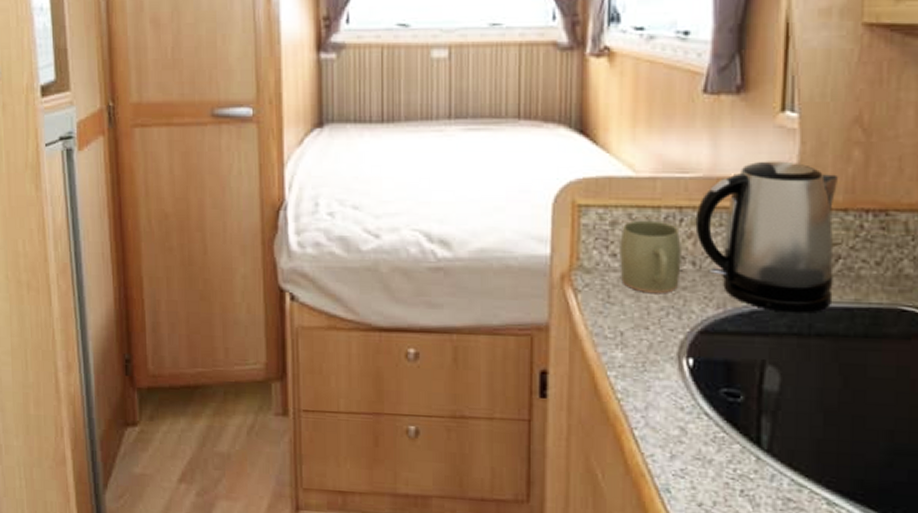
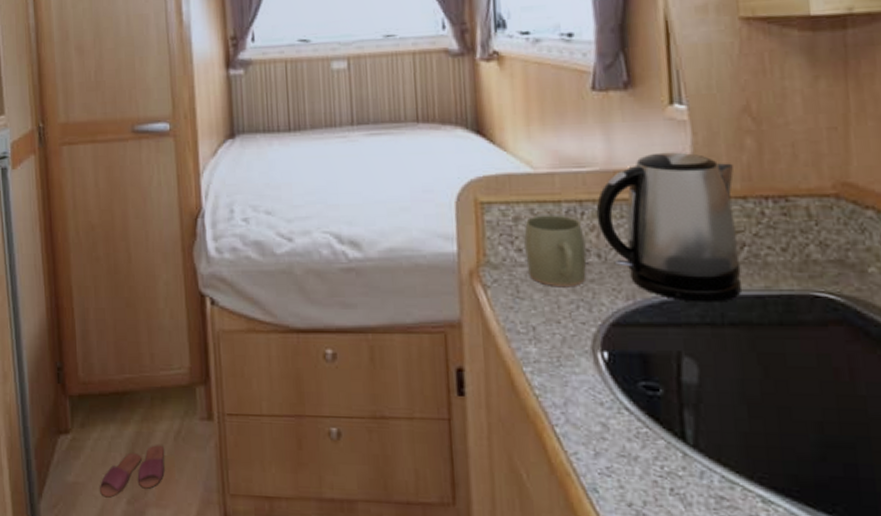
slippers: none [168,439,236,490] -> present [100,445,165,498]

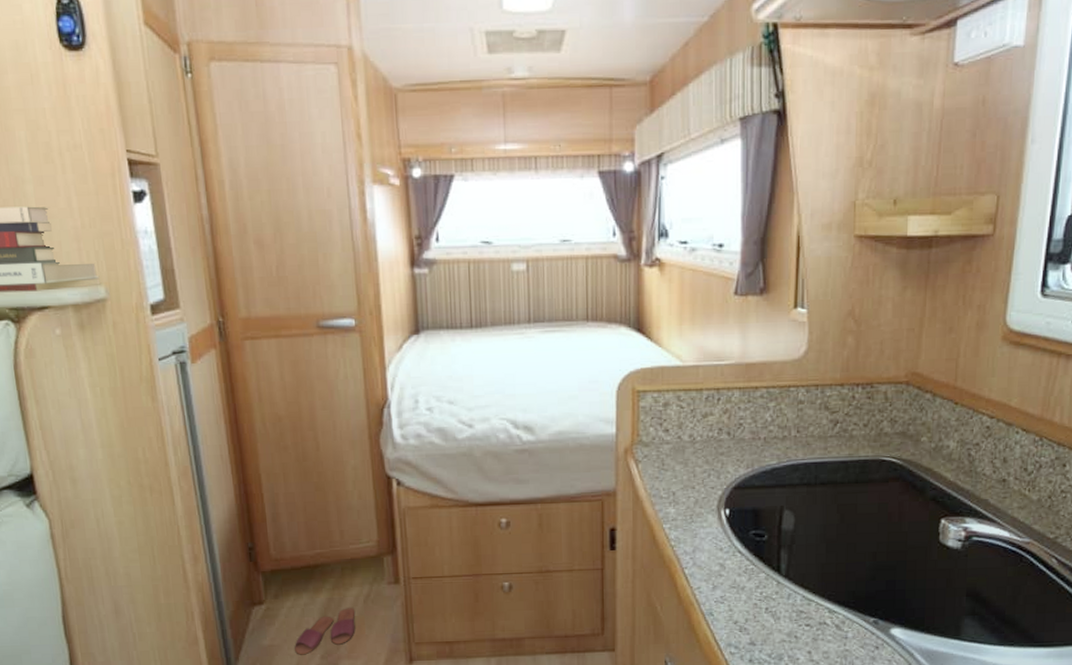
mug: present [524,215,587,288] -> none [671,400,719,460]
kettle: present [596,152,741,302] -> none [729,348,836,468]

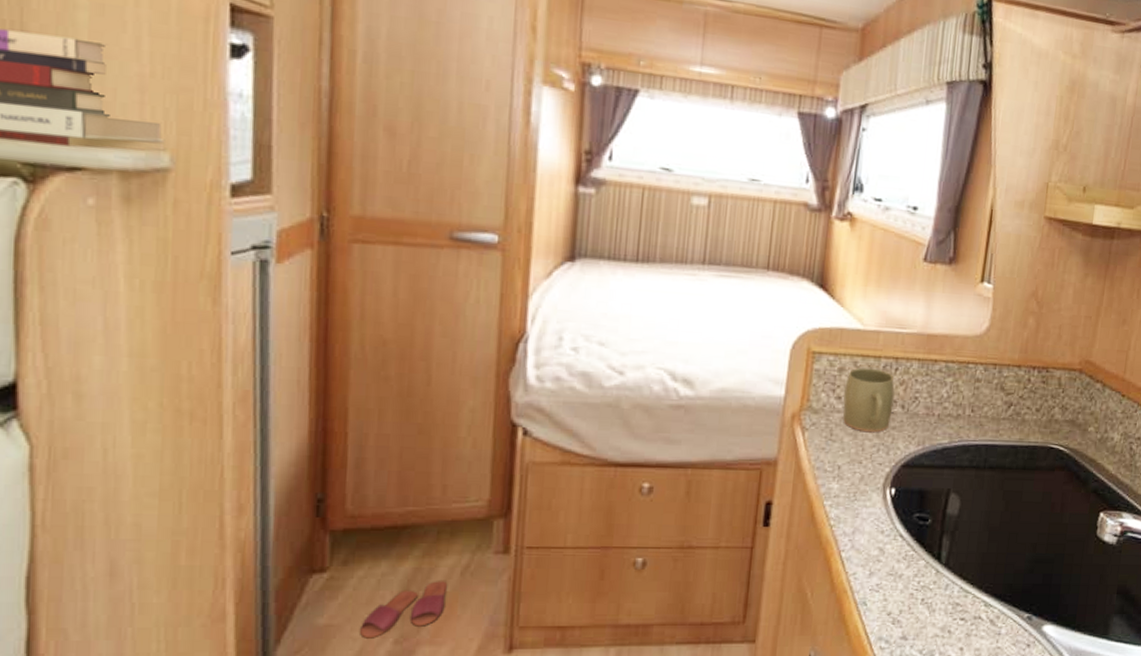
mug: none [671,400,719,460] -> present [843,368,895,433]

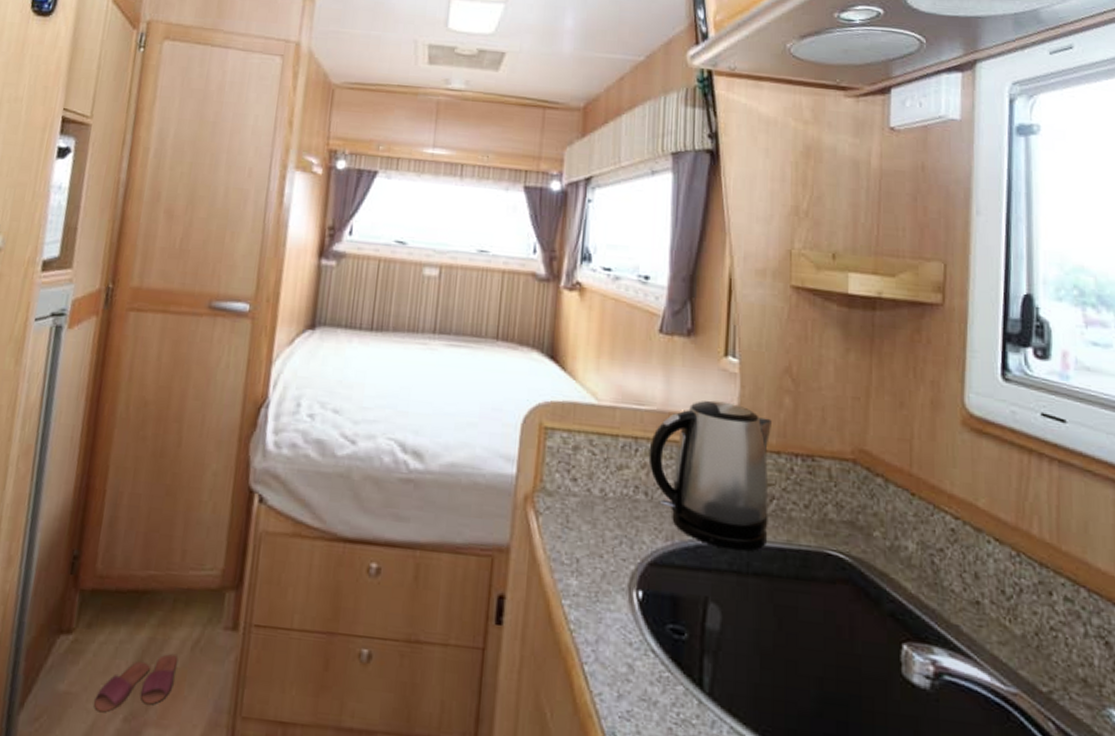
mug: present [843,368,895,433] -> none [579,447,636,522]
kettle: none [907,322,1016,450] -> present [648,400,771,552]

